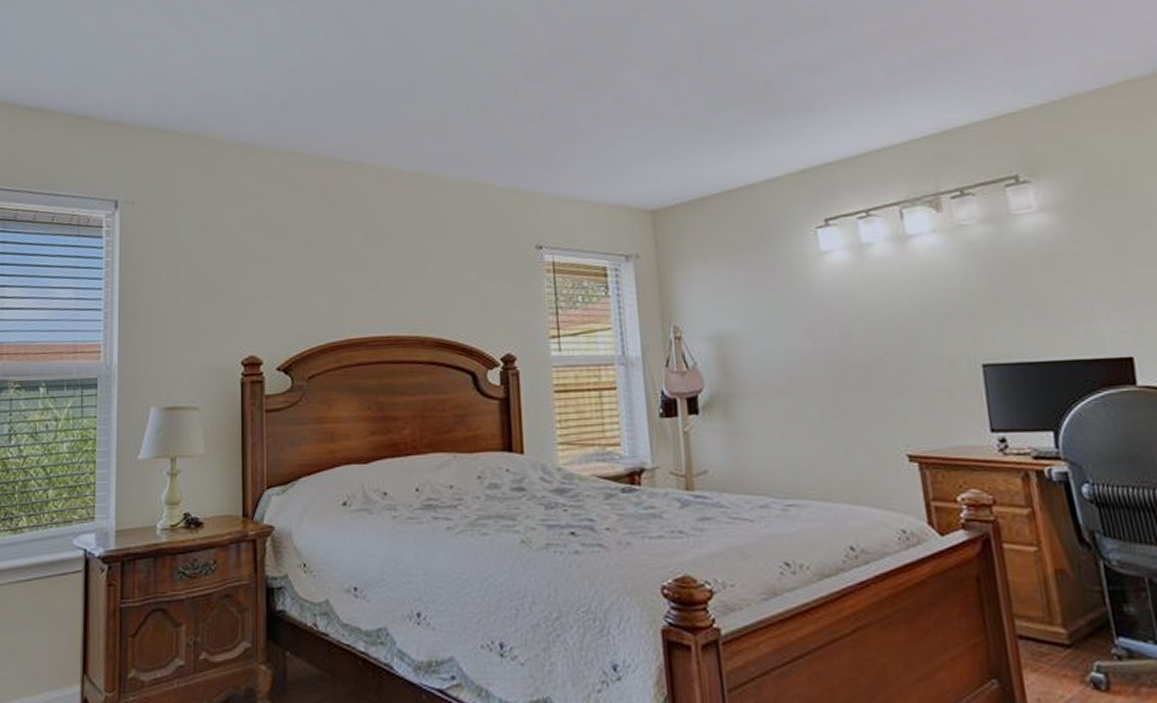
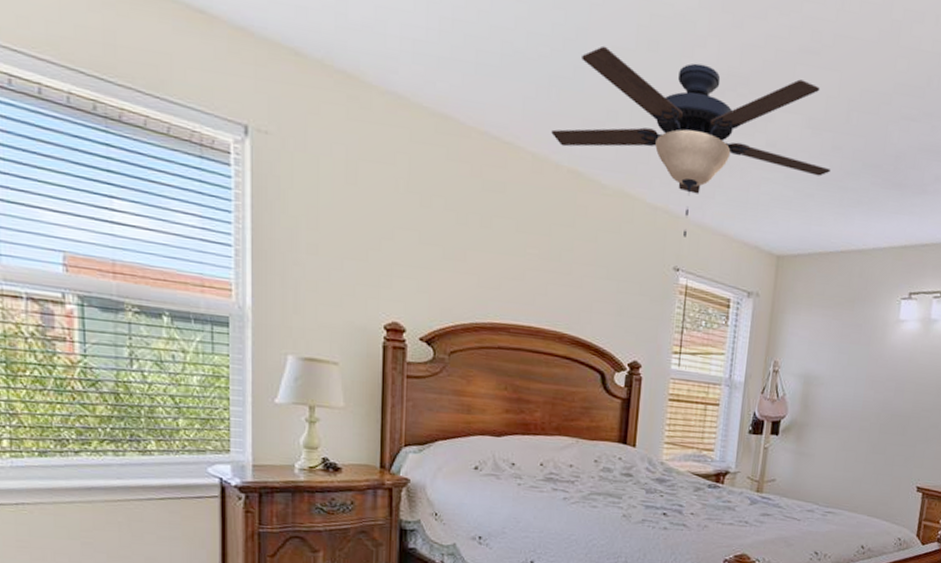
ceiling fan: none [391,35,693,213] -> present [551,45,830,237]

